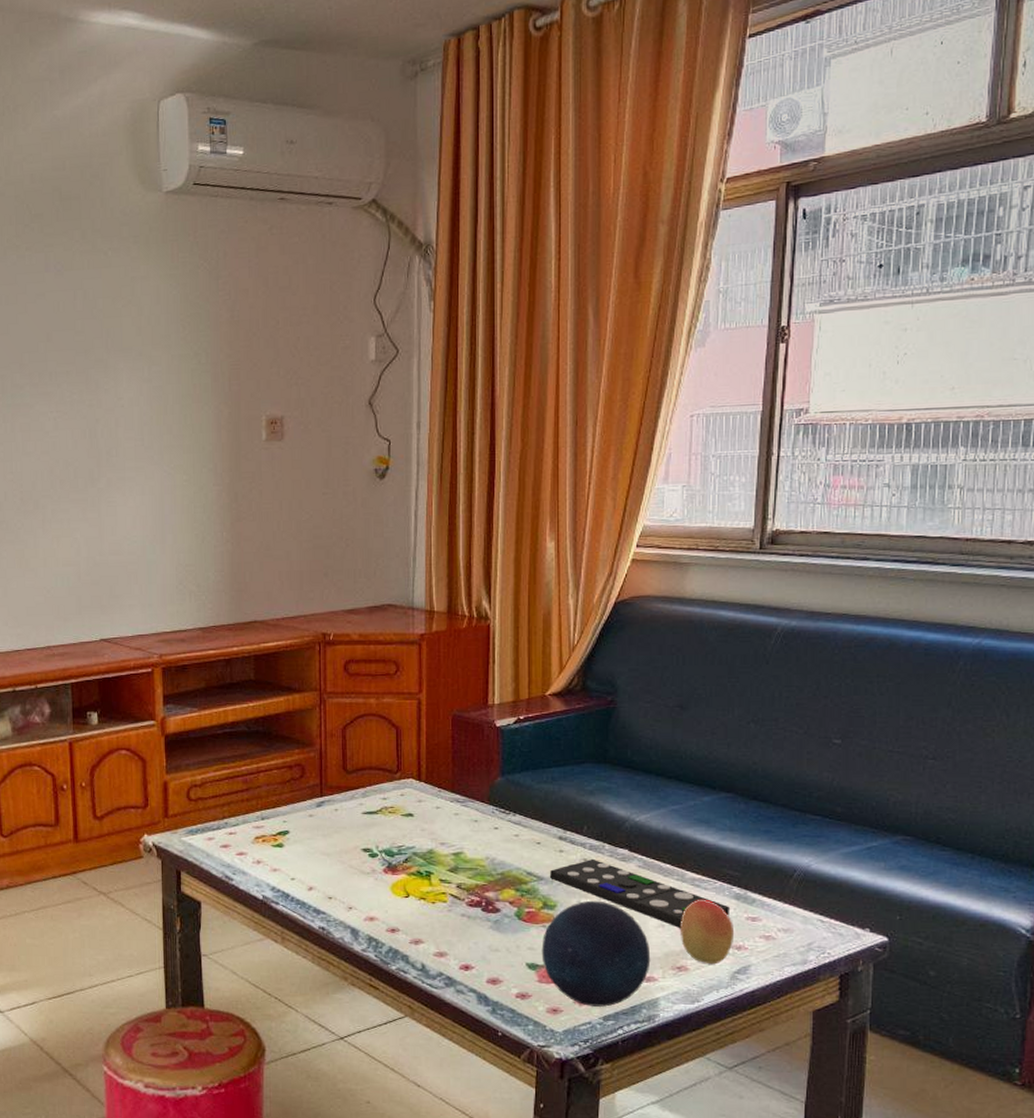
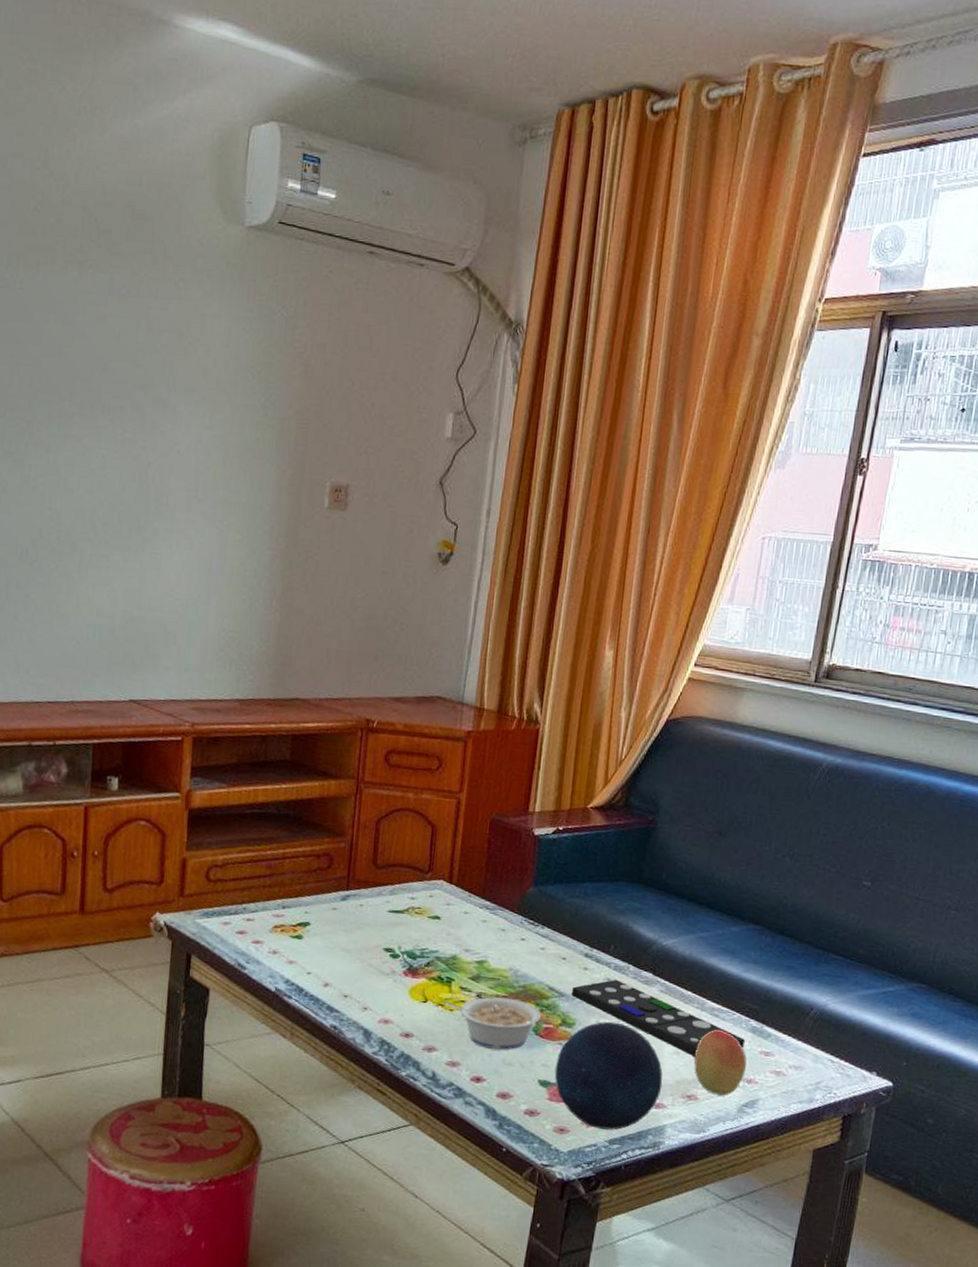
legume: none [426,886,523,937] -> present [444,997,542,1050]

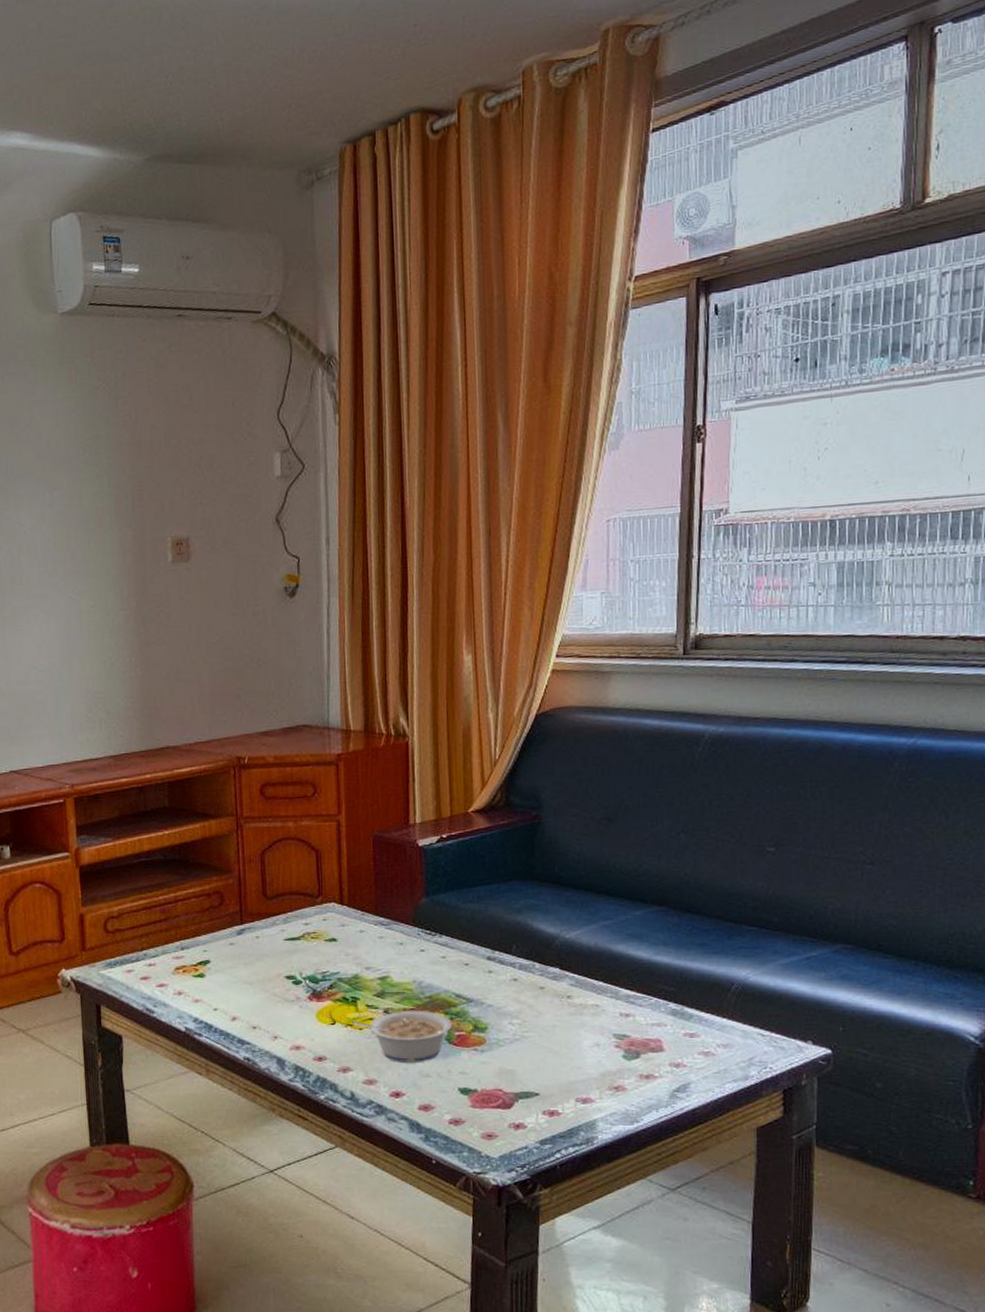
decorative orb: present [554,1021,663,1130] -> none [473,1021,587,1130]
remote control: present [572,979,745,1057] -> none [480,978,666,1047]
fruit: present [694,1029,747,1096] -> none [616,1016,673,1083]

